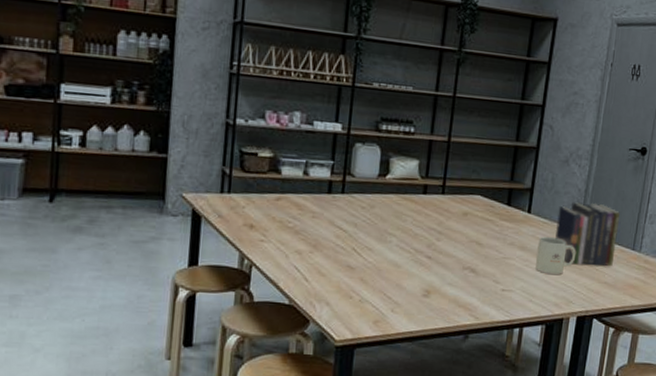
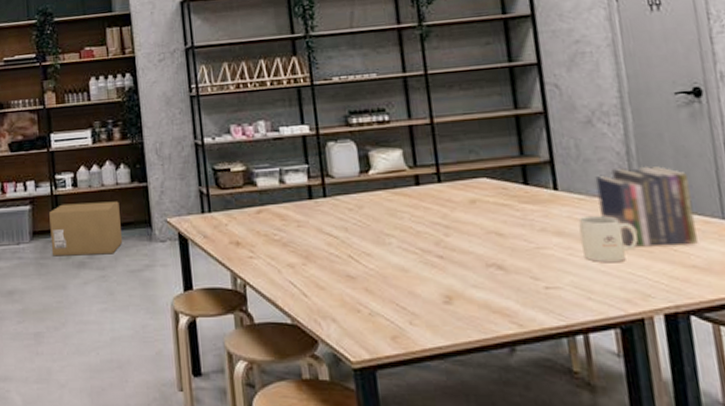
box: none [43,163,132,223] -> present [49,201,122,257]

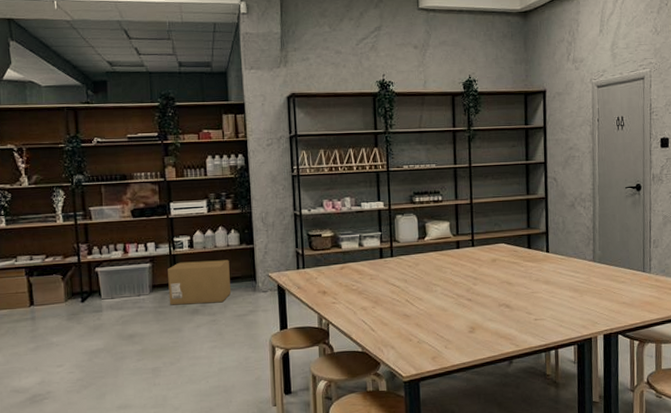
mug: present [578,216,639,263] -> none [559,270,594,302]
books: present [594,166,698,247] -> none [572,236,628,291]

